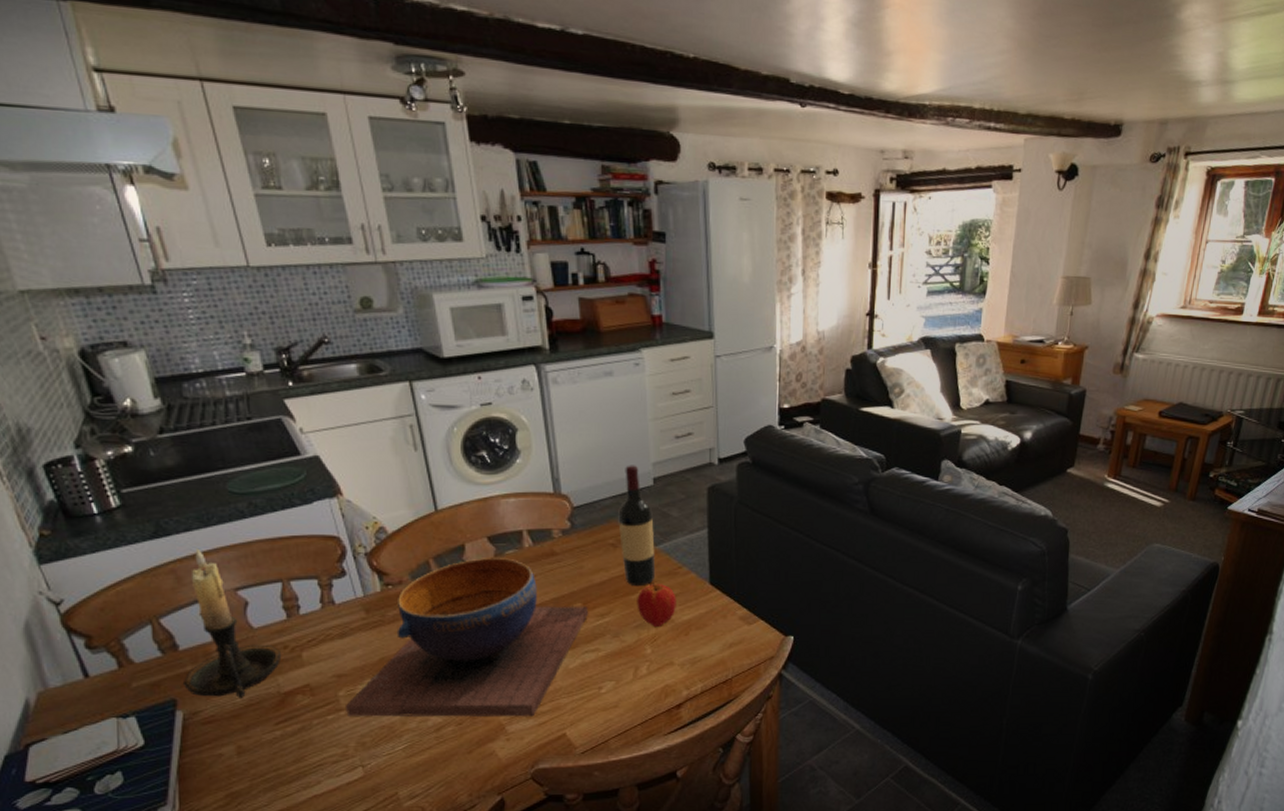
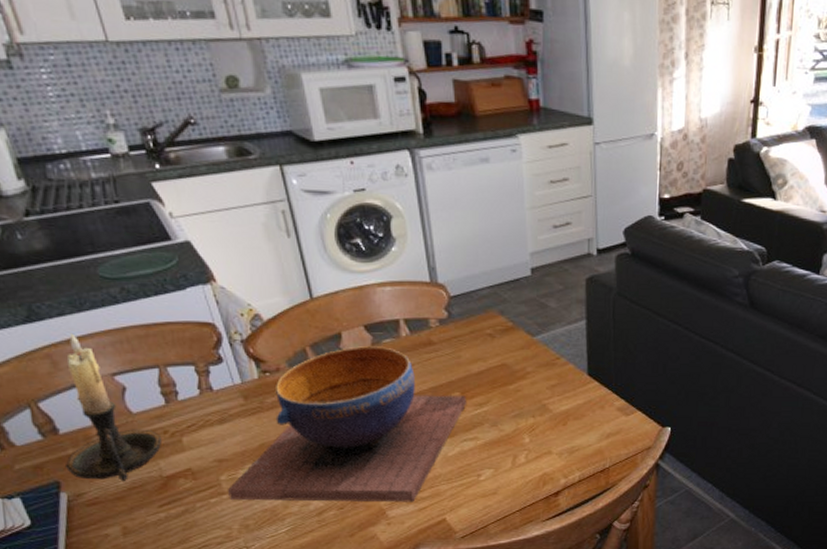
wine bottle: present [618,465,656,587] -> none [496,254,534,377]
apple: present [637,583,676,628] -> none [515,373,554,418]

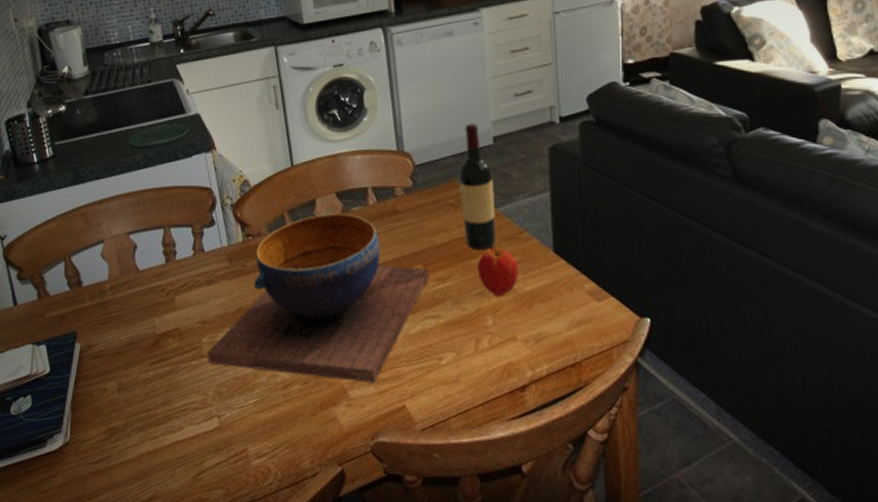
candle holder: present [66,333,163,481] -> none [83,194,160,336]
wine bottle: none [496,254,534,377] -> present [458,123,497,251]
apple: none [515,373,554,418] -> present [477,247,518,297]

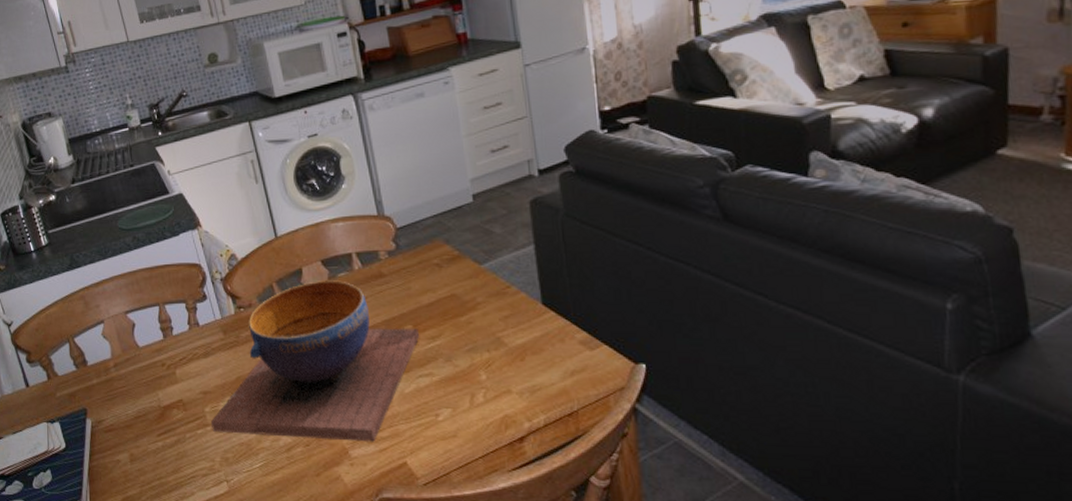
wine bottle: present [458,123,497,251] -> none [440,182,484,308]
apple: present [477,247,518,297] -> none [466,303,509,352]

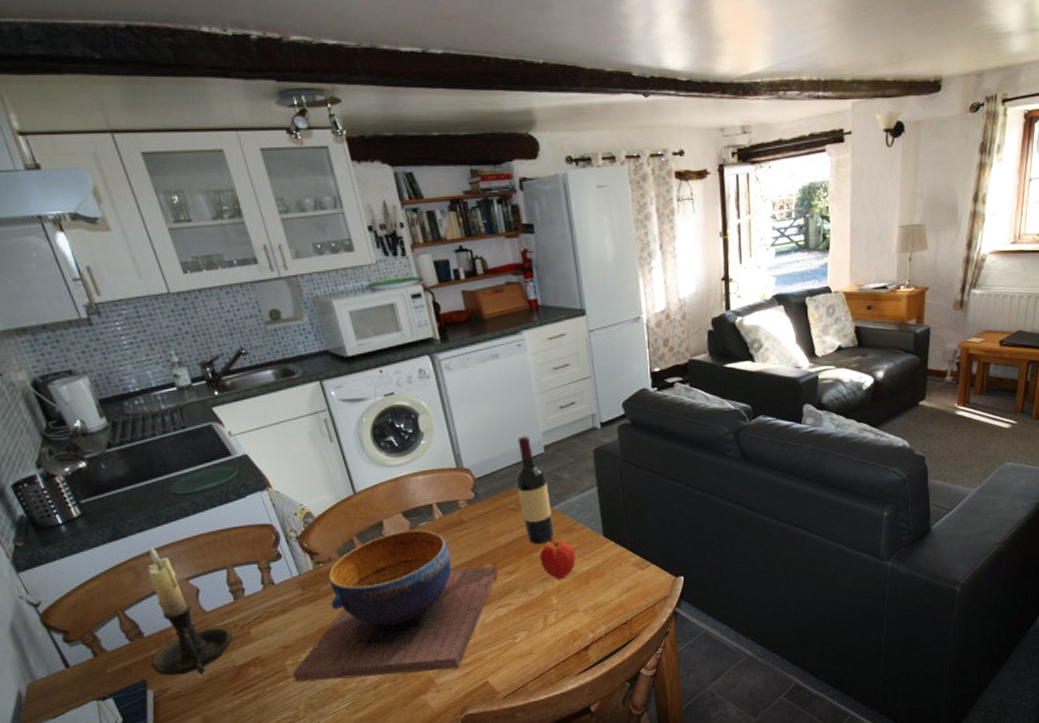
candle holder: none [91,277,161,410] -> present [147,546,233,676]
wine bottle: none [440,182,484,308] -> present [515,436,555,545]
apple: none [466,303,509,352] -> present [539,540,576,580]

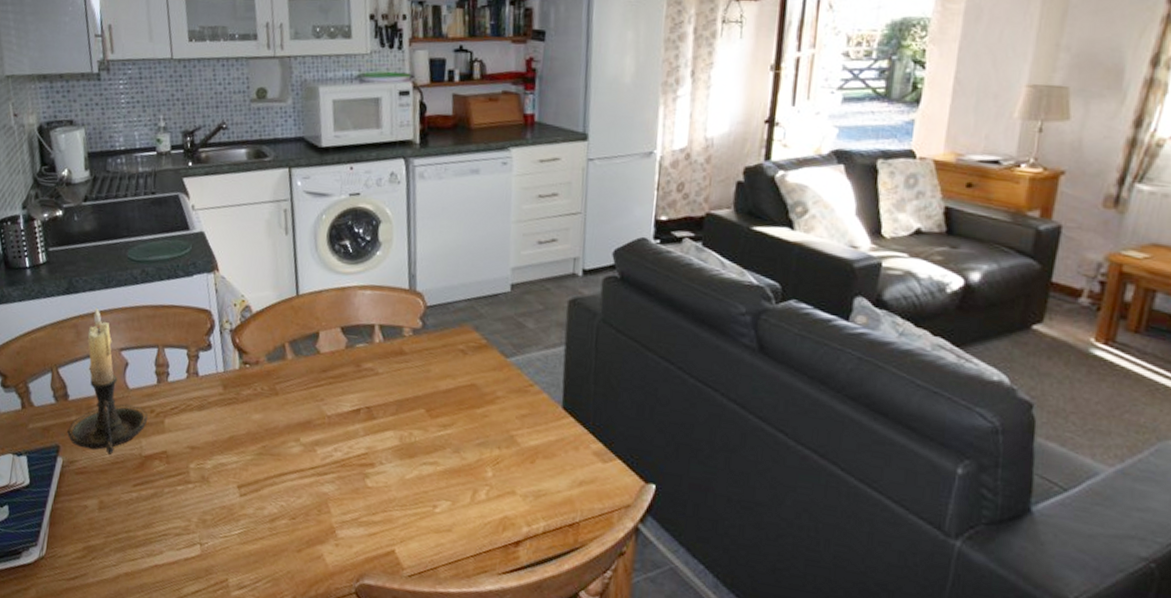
decorative bowl: present [293,530,498,682] -> none [194,348,431,525]
wine bottle: present [515,436,555,545] -> none [470,267,507,401]
apple: present [539,540,576,580] -> none [481,398,525,450]

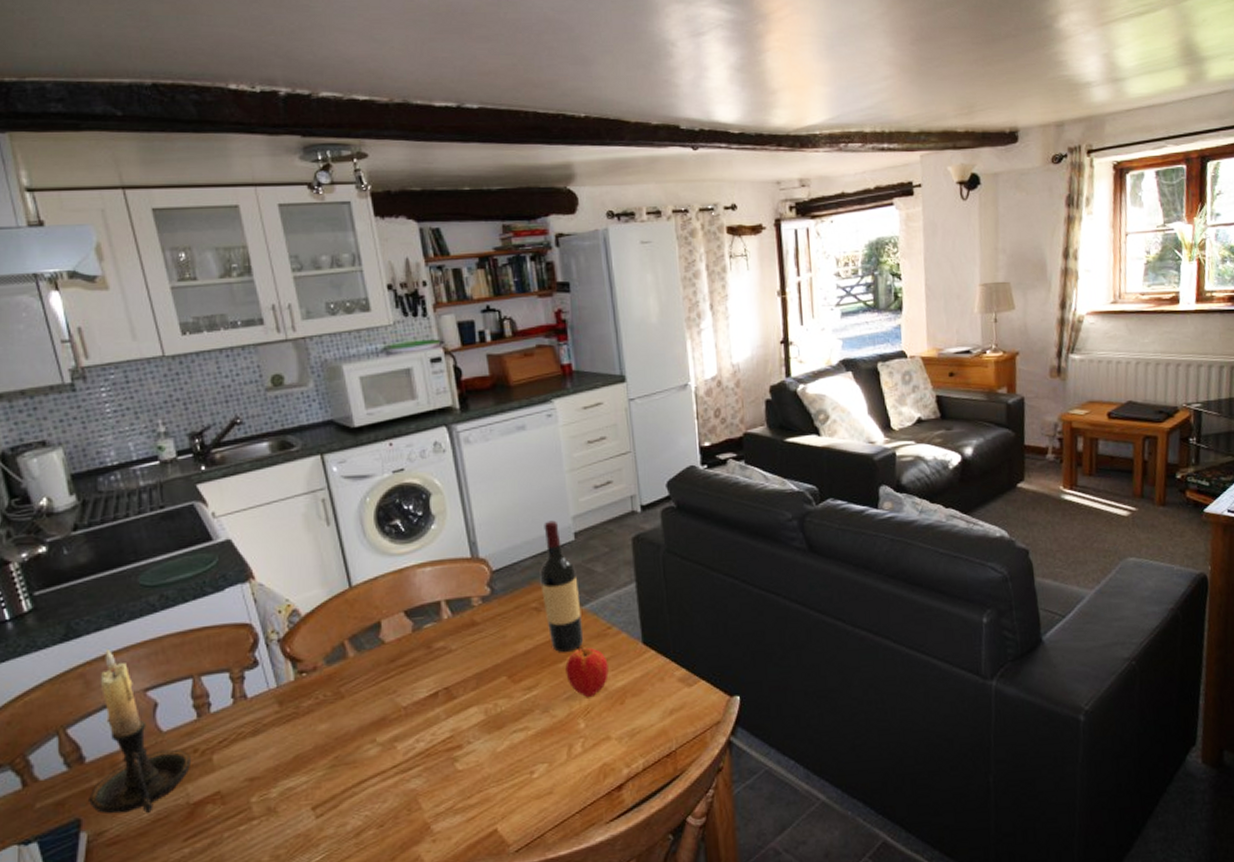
wine bottle: none [470,267,507,401] -> present [540,520,584,653]
apple: none [481,398,525,450] -> present [565,647,609,698]

